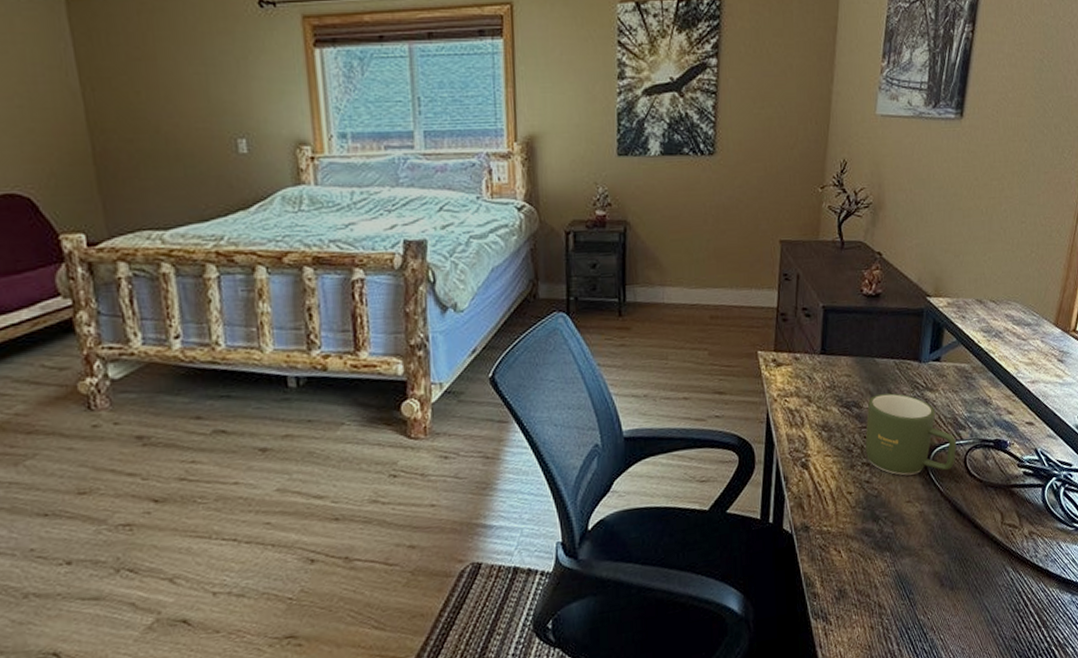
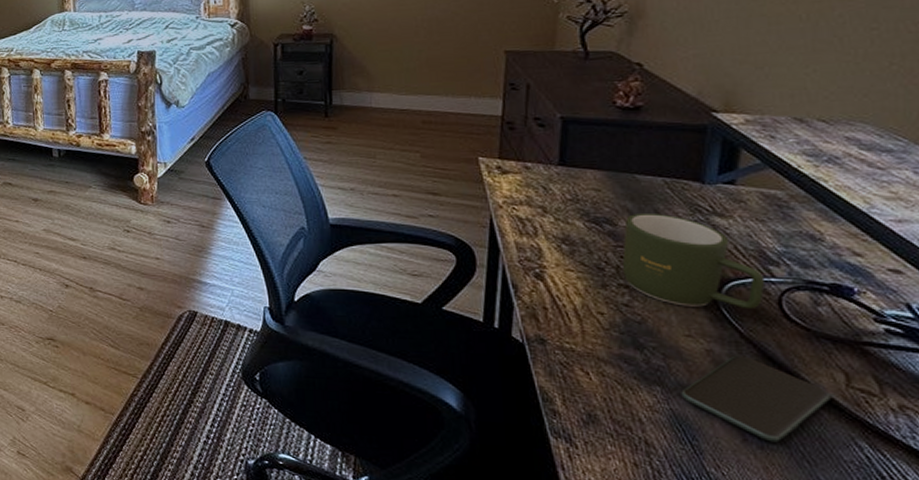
smartphone: none [903,511,993,583] -> present [681,355,832,443]

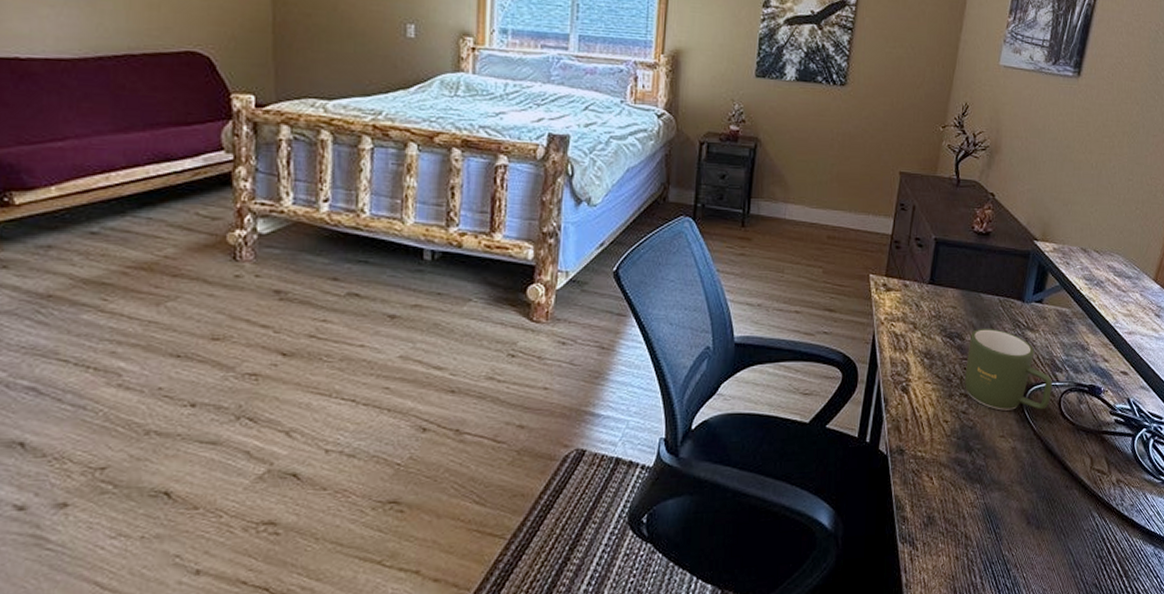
smartphone: present [681,355,832,443] -> none [993,450,1082,522]

